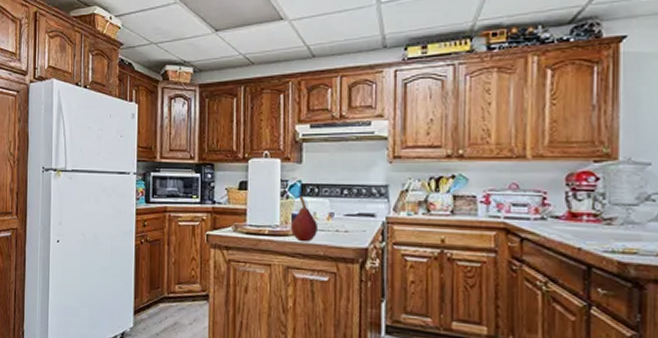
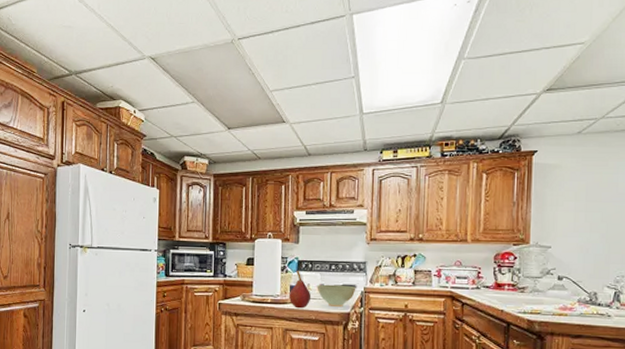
bowl: none [325,212,376,242] -> present [317,284,356,308]

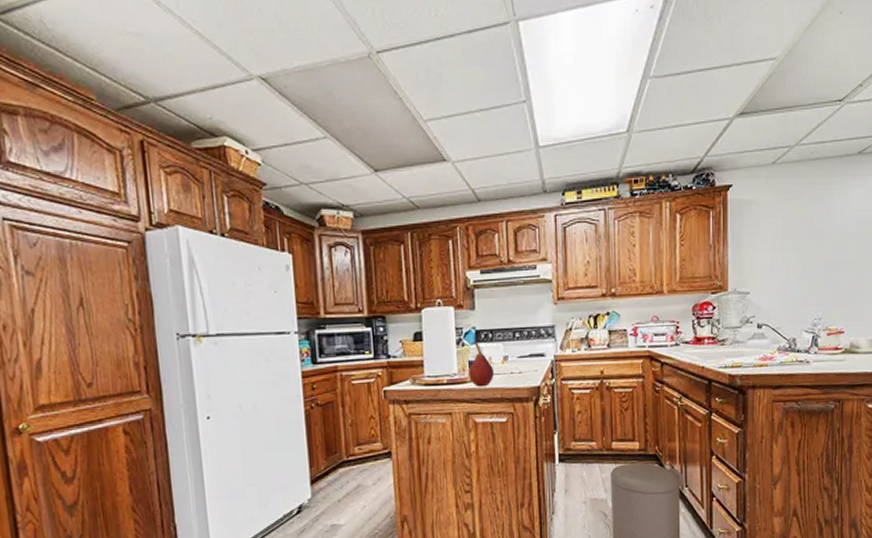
bowl: present [317,284,356,308] -> none [500,354,545,382]

